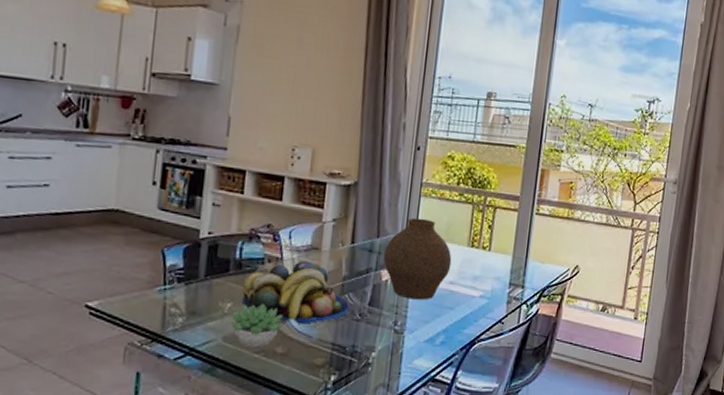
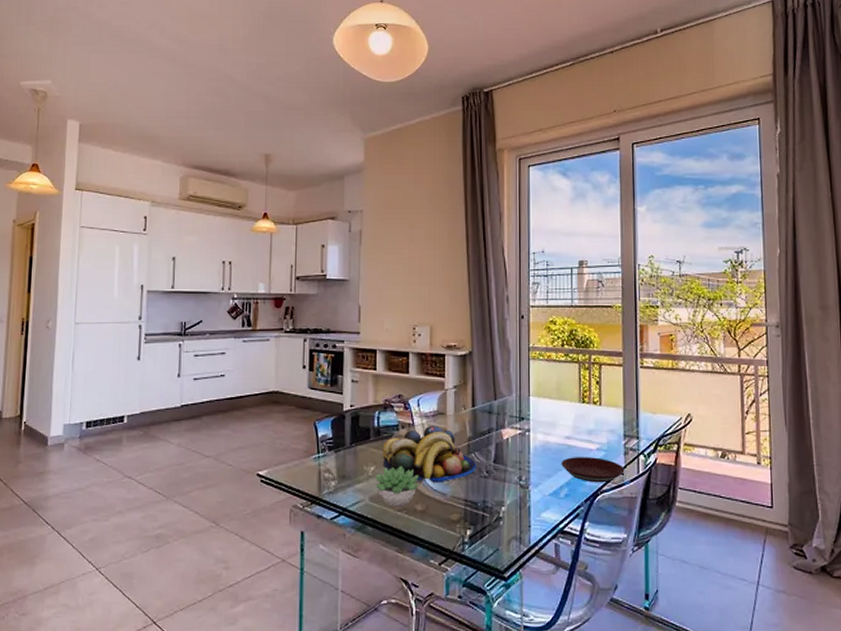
vase: present [383,217,452,300] -> none [503,379,566,455]
plate: none [441,303,506,332] -> present [561,457,625,483]

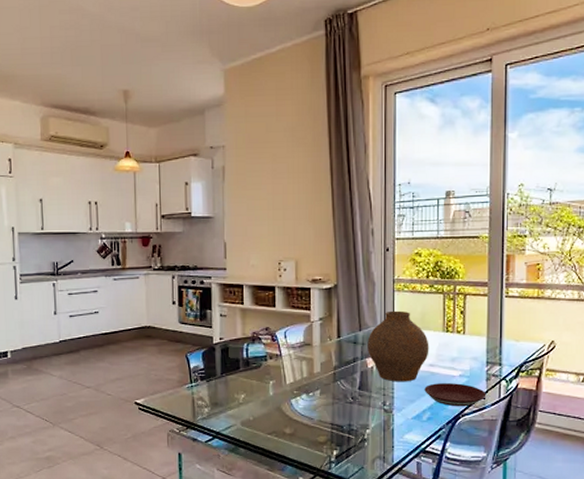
succulent plant: present [375,465,419,507] -> none [246,393,287,430]
fruit bowl: present [382,425,477,483] -> none [252,355,342,408]
vase: none [503,379,566,455] -> present [367,310,429,382]

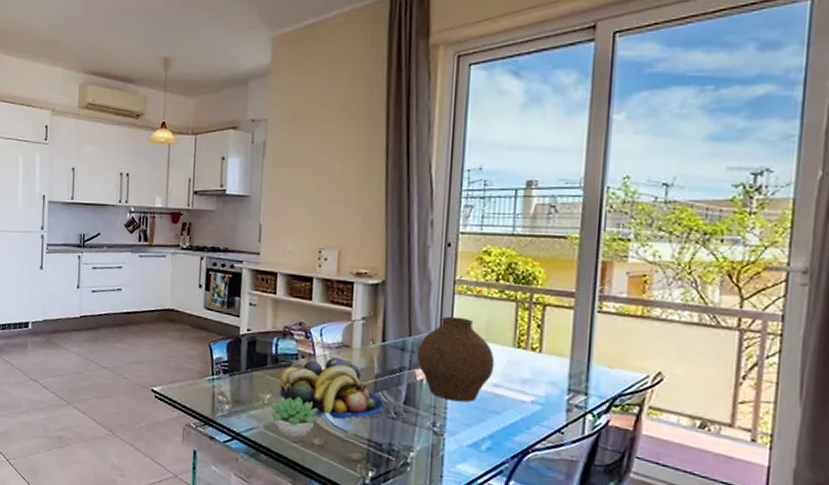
succulent plant: none [246,393,287,430] -> present [271,396,318,439]
fruit bowl: none [252,355,342,408] -> present [279,357,384,419]
plate: present [424,383,486,407] -> none [485,407,566,441]

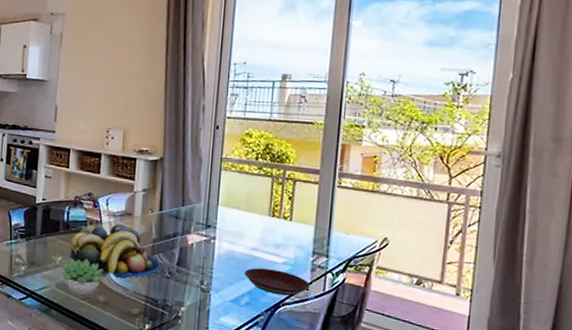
vase: present [417,316,495,402] -> none [189,189,254,264]
plate: none [485,407,566,441] -> present [244,268,310,296]

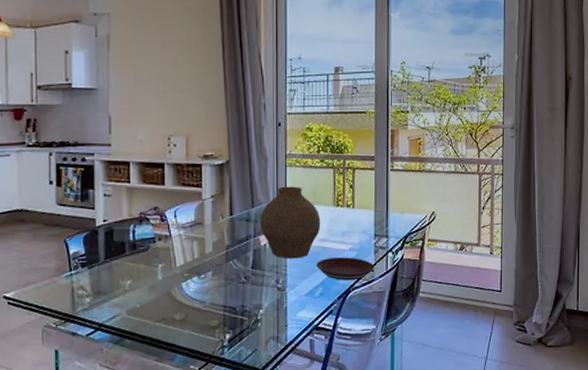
succulent plant: present [62,258,103,296] -> none [132,277,177,318]
fruit bowl: present [70,224,160,278] -> none [139,235,235,293]
vase: none [189,189,254,264] -> present [260,186,321,259]

